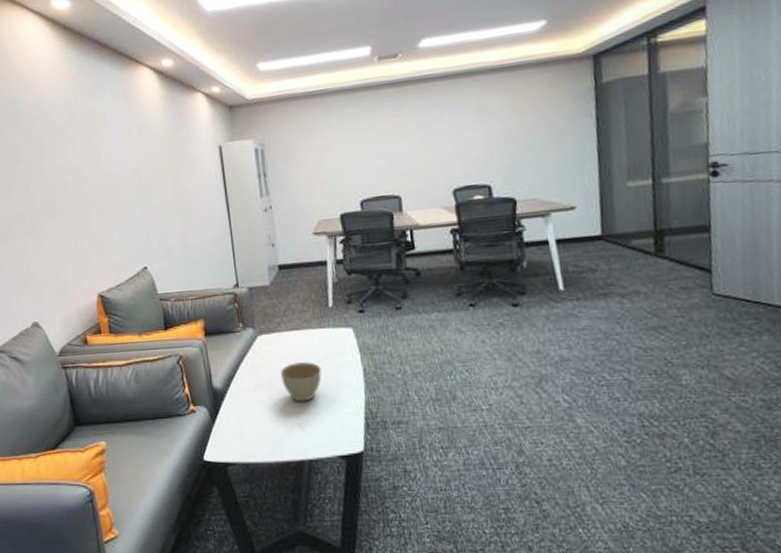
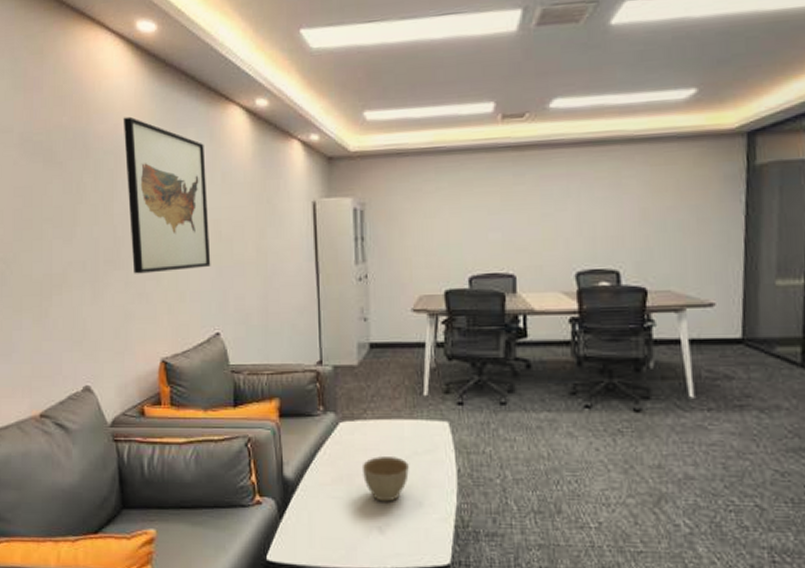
wall art: none [47,84,135,221] -> present [123,116,211,274]

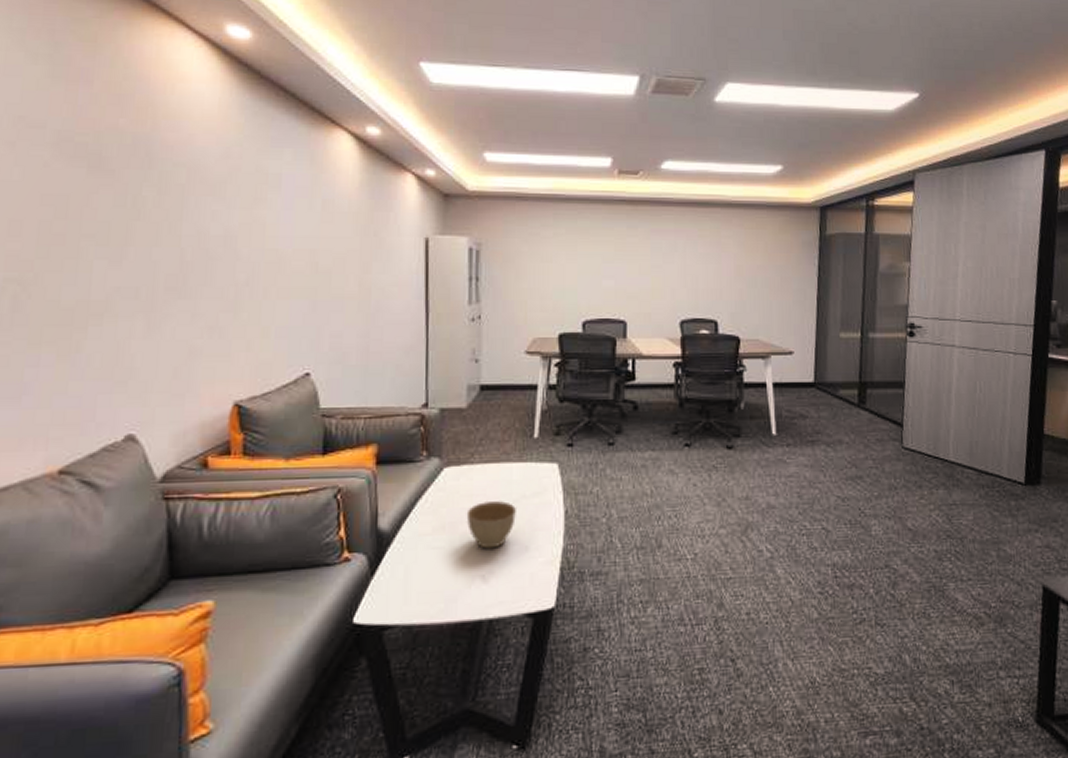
wall art: present [123,116,211,274] -> none [201,127,304,305]

